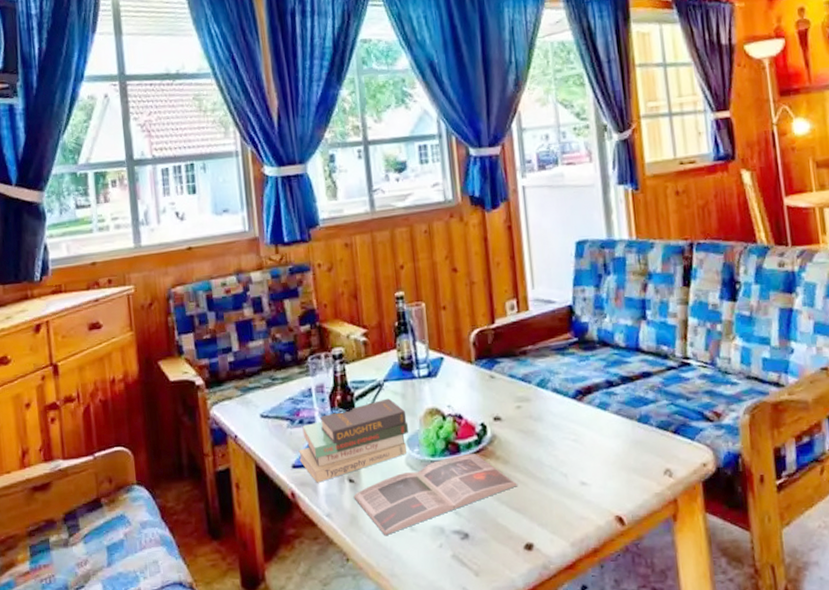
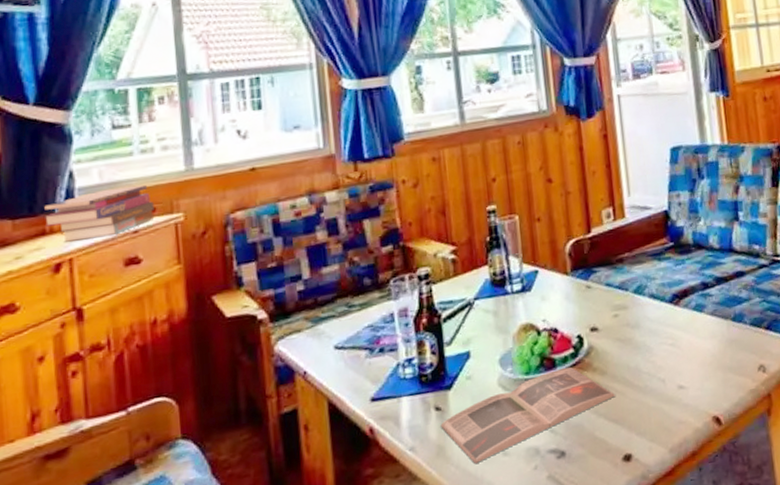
books: none [26,259,111,306] -> present [44,184,154,242]
books: present [298,398,409,483] -> none [378,317,502,415]

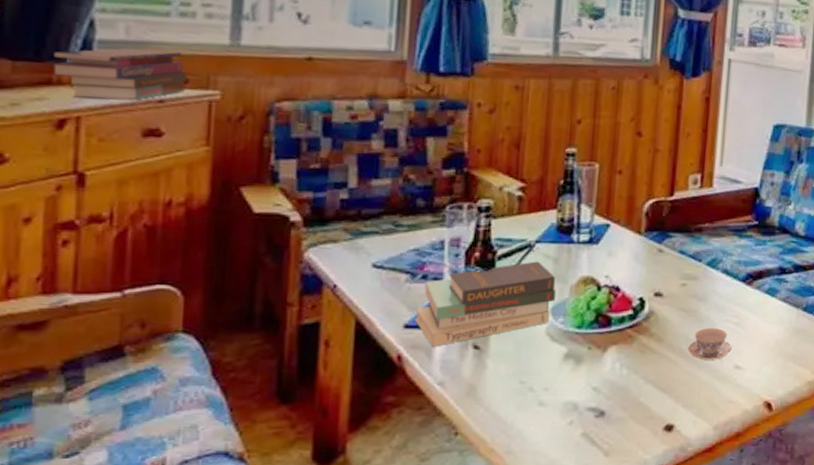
books: none [378,317,502,415] -> present [414,261,557,347]
magazine: present [440,366,615,464] -> none [476,328,668,409]
teacup: none [631,352,672,386] -> present [688,328,732,360]

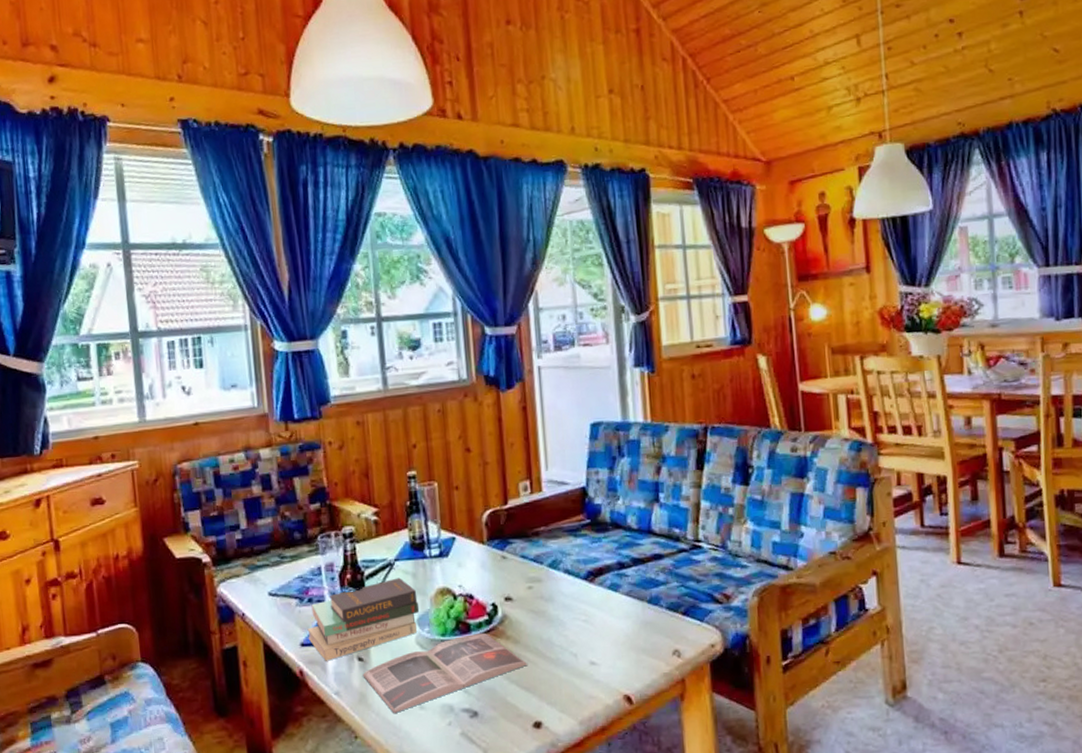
books: present [53,48,187,101] -> none [25,433,114,481]
magazine: none [476,328,668,409] -> present [362,632,527,713]
teacup: present [688,328,732,360] -> none [543,627,584,658]

